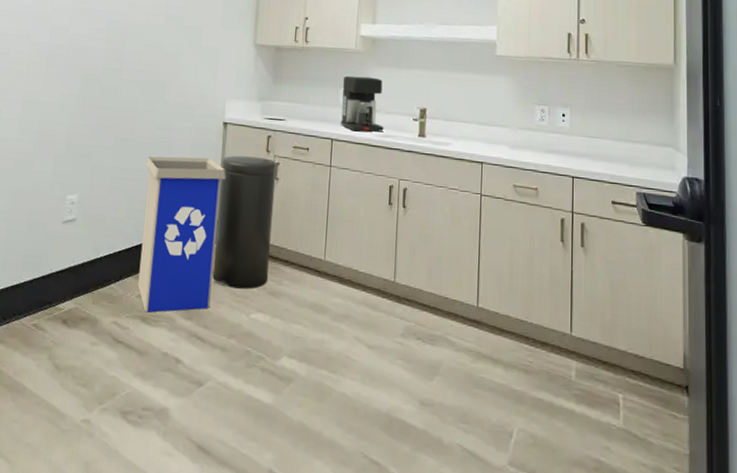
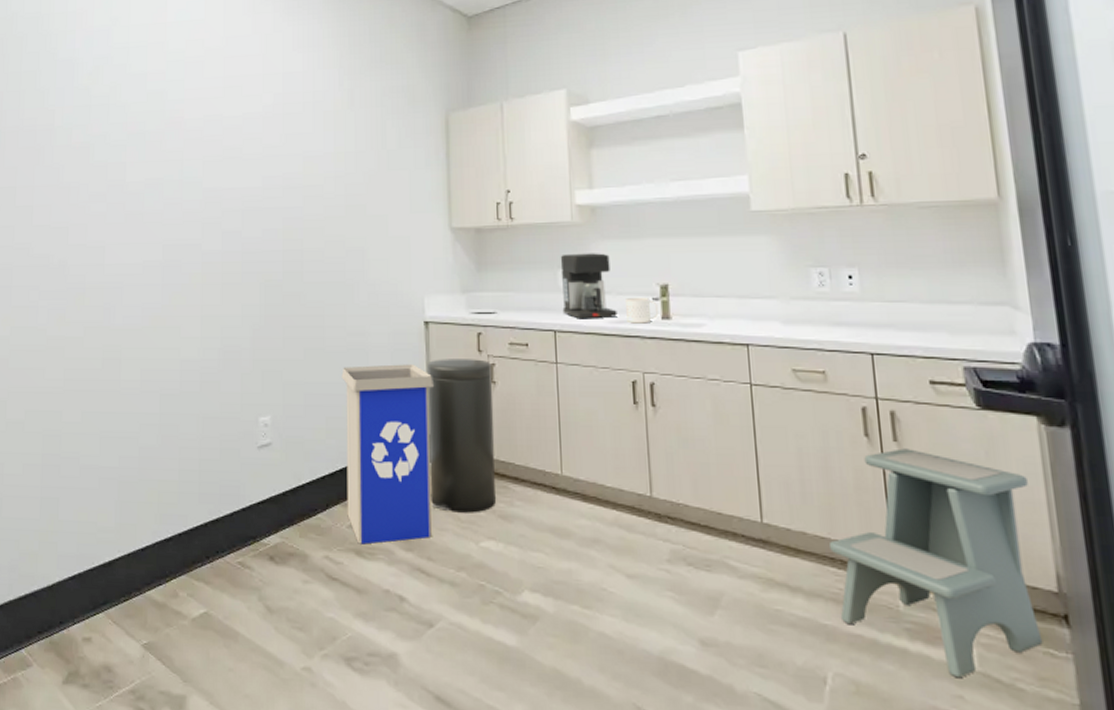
mug: none [390,116,416,139] -> present [624,297,658,324]
step stool: none [525,253,671,434] -> present [828,448,1043,679]

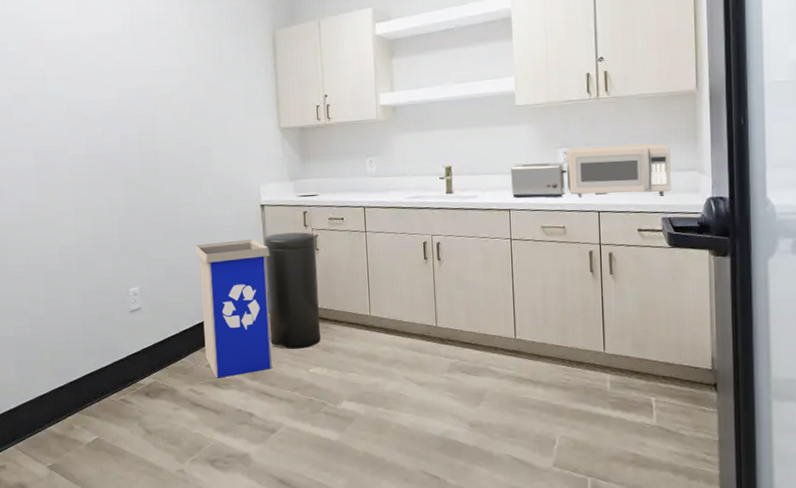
coffee maker: present [560,253,618,319] -> none [368,143,413,197]
mug: present [624,297,658,324] -> none [418,177,443,198]
toaster: none [746,285,825,333] -> present [510,162,567,198]
microwave: none [822,267,974,336] -> present [566,143,671,197]
step stool: present [828,448,1043,679] -> none [561,279,699,432]

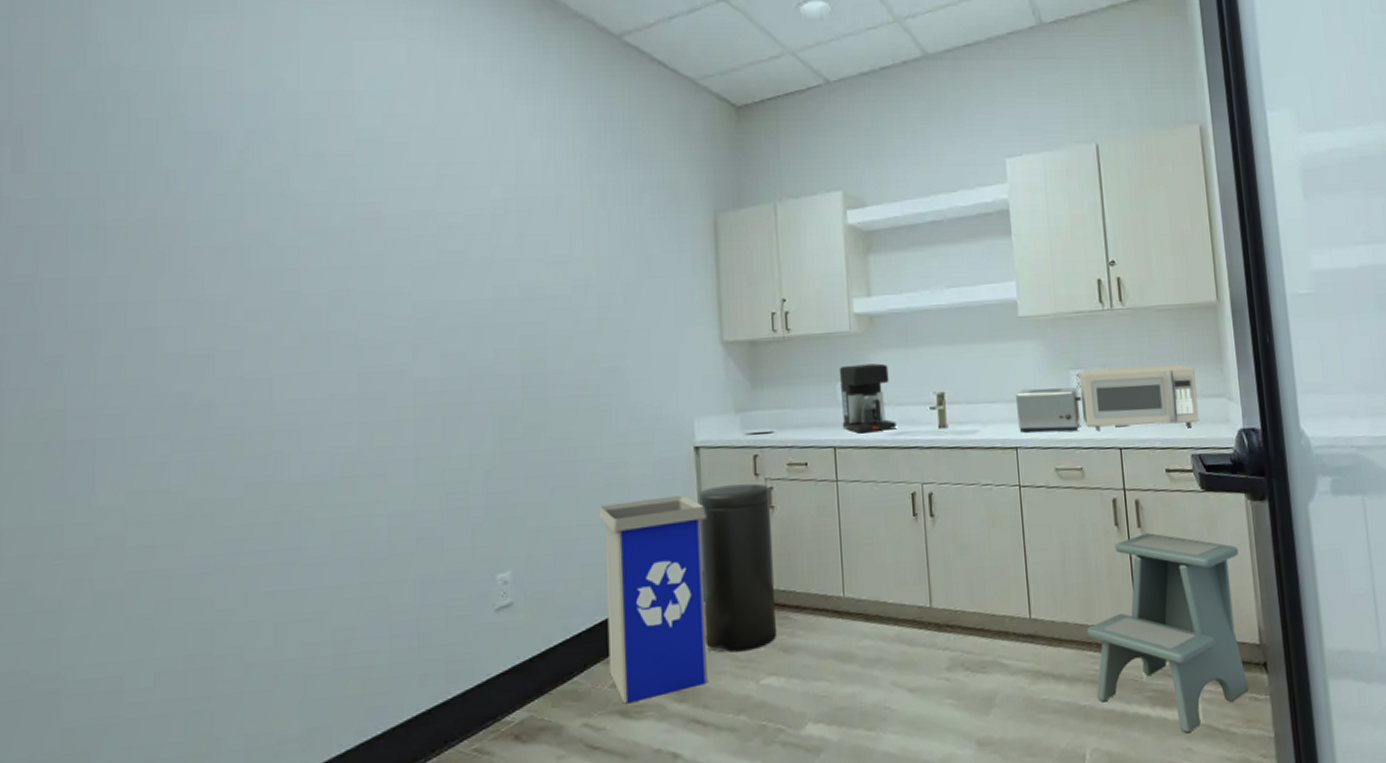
coffee maker: none [368,143,413,197] -> present [839,363,897,434]
step stool: none [561,279,699,432] -> present [1086,533,1249,734]

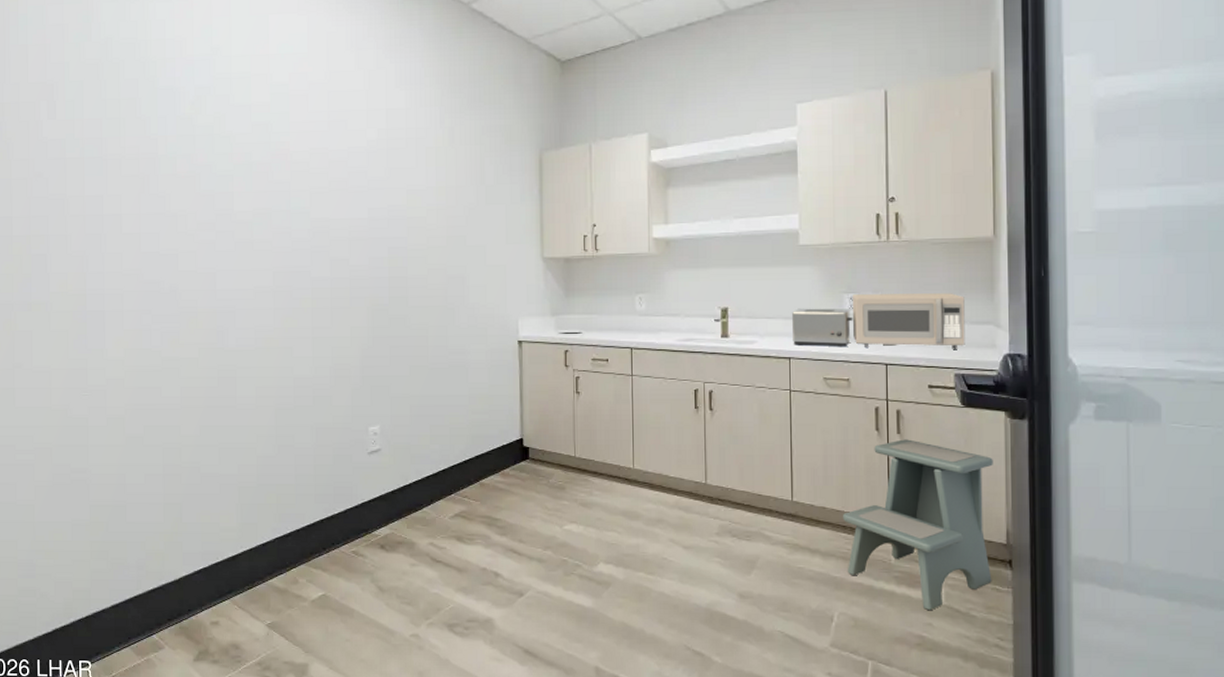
recycling bin: present [599,495,709,704] -> none [444,378,526,532]
pedal bin: present [699,483,777,653] -> none [520,373,579,502]
coffee maker: present [839,363,897,434] -> none [638,281,685,338]

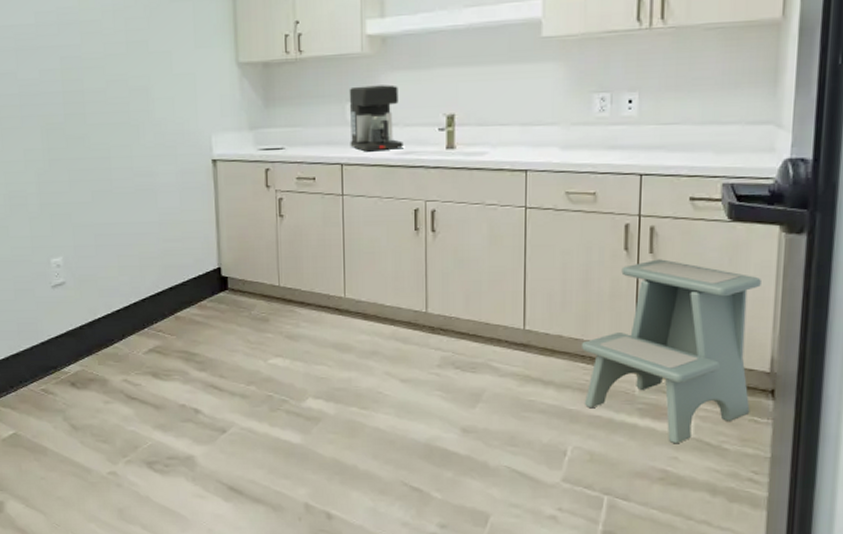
coffee maker: none [638,281,685,338] -> present [349,84,403,152]
toaster: present [791,308,853,348] -> none [529,111,604,157]
microwave: present [853,293,965,349] -> none [603,88,741,156]

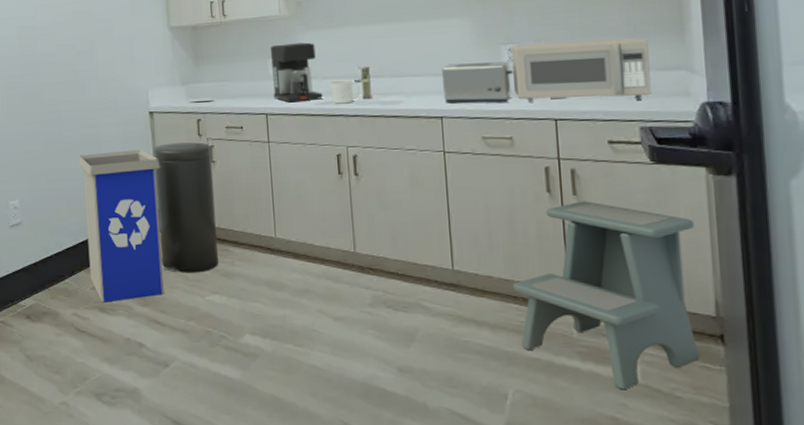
recycling bin: none [131,202,224,368] -> present [78,150,165,303]
pedal bin: none [216,194,284,336] -> present [154,142,219,273]
mug: none [411,127,443,154] -> present [329,80,360,104]
toaster: none [529,111,604,157] -> present [441,61,514,104]
microwave: none [603,88,741,156] -> present [512,37,652,102]

